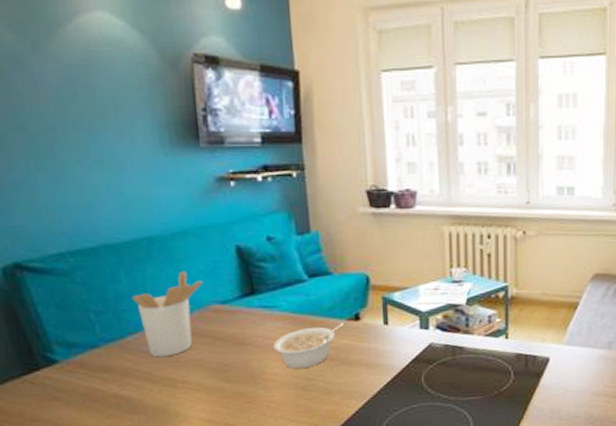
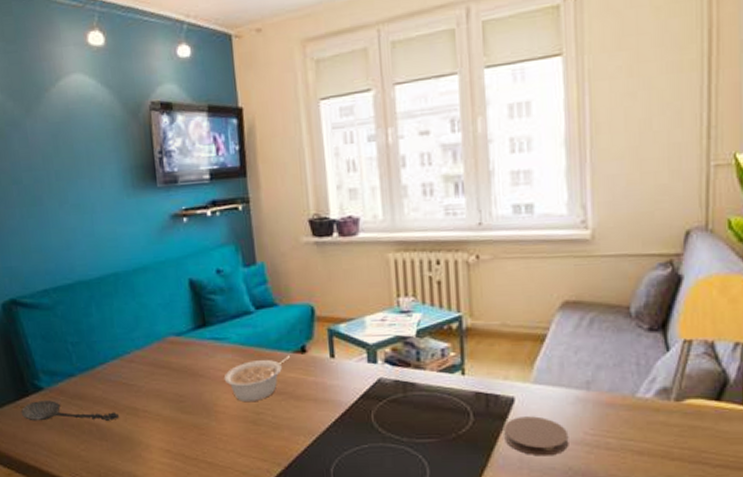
spoon: none [28,374,154,398] -> present [20,400,120,422]
utensil holder: present [132,271,203,358] -> none [102,304,161,387]
coaster: none [539,373,592,407] -> present [504,416,569,456]

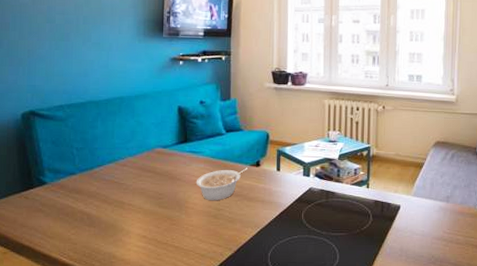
spoon: present [20,400,120,422] -> none [24,193,108,212]
coaster: present [504,416,569,456] -> none [392,219,434,248]

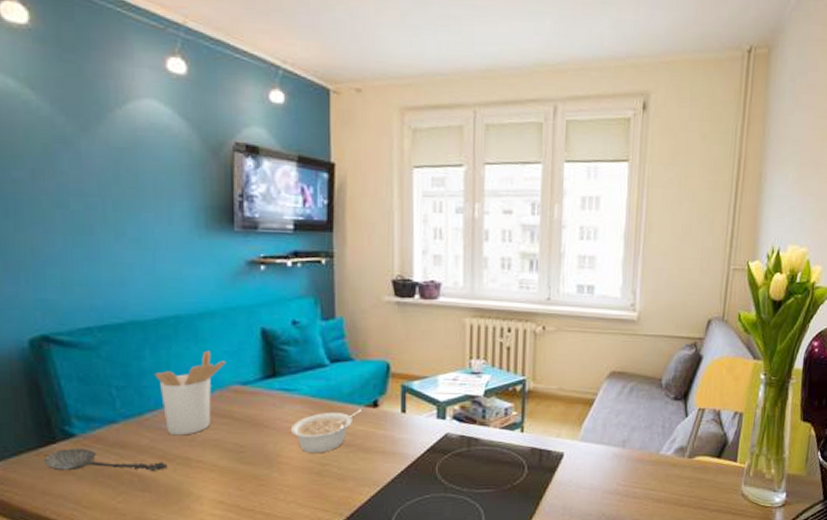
spoon: none [24,193,108,212] -> present [43,449,168,472]
utensil holder: none [103,122,153,185] -> present [155,350,226,436]

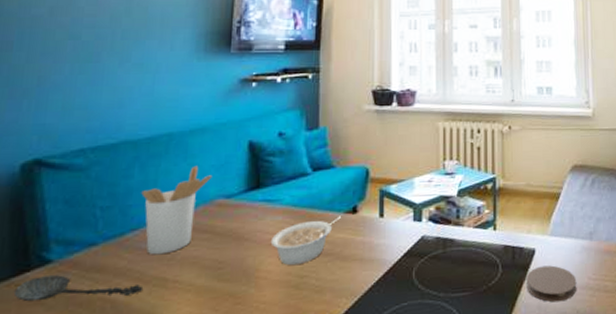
coaster: none [552,469,605,504] -> present [526,265,577,302]

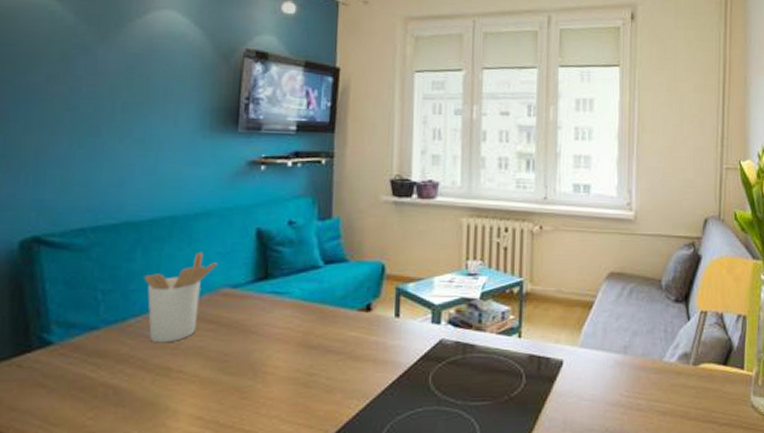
spoon: present [13,275,144,302] -> none [15,358,147,384]
legume: present [270,215,342,266] -> none [278,313,355,363]
coaster: present [526,265,577,302] -> none [552,379,607,418]

